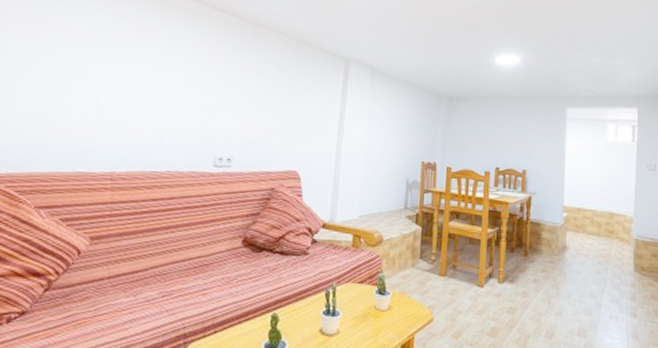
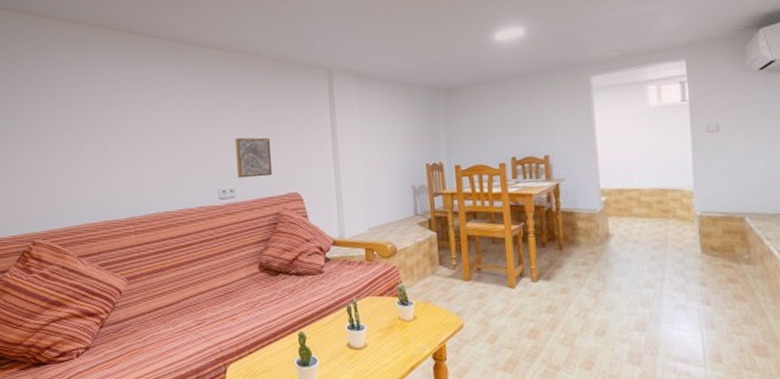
wall art: none [237,108,279,151] -> present [235,137,272,179]

